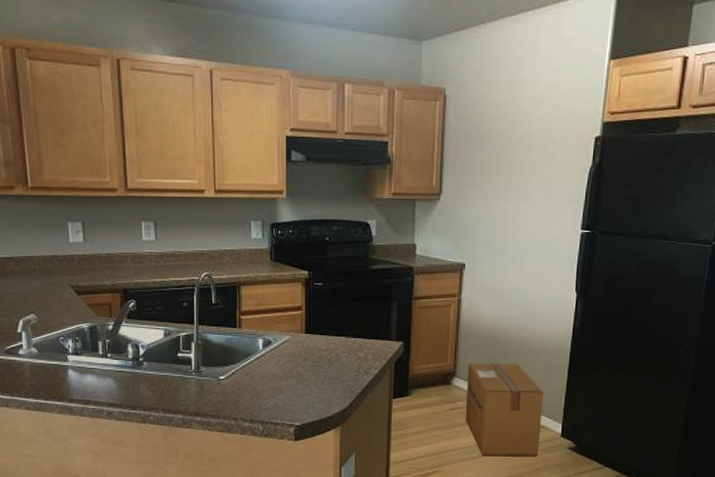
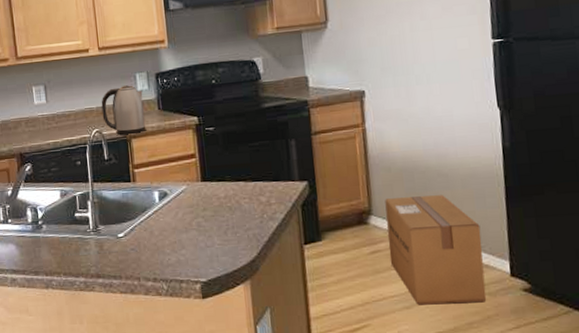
kettle: none [213,232,257,282] -> present [101,85,147,135]

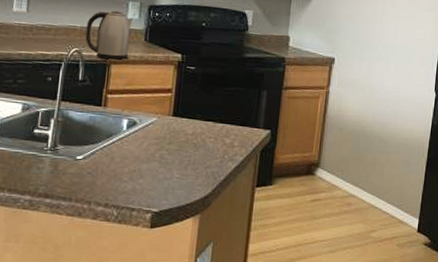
box: present [385,195,487,305] -> none [326,155,403,252]

